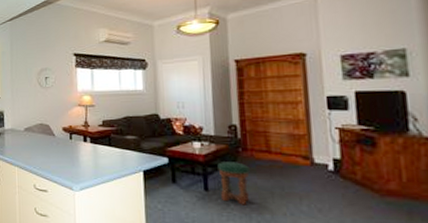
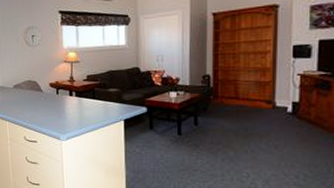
stool: present [217,162,250,205] -> none [191,108,219,146]

